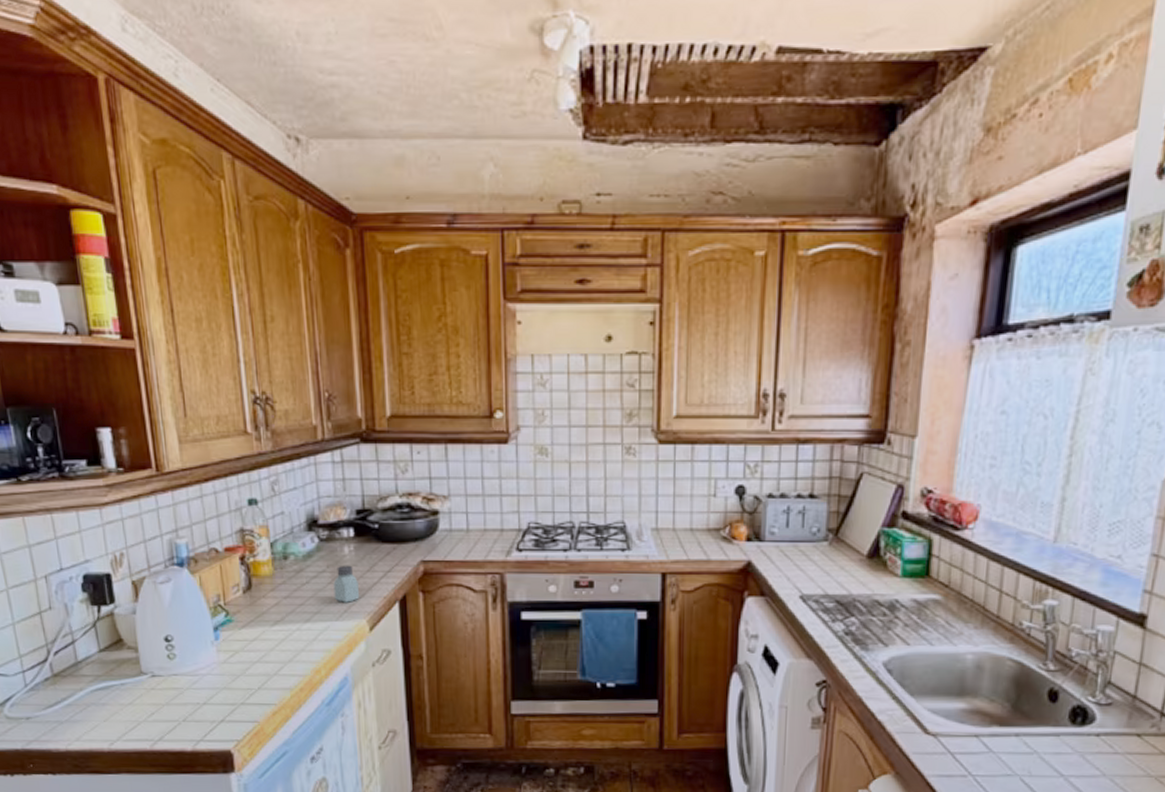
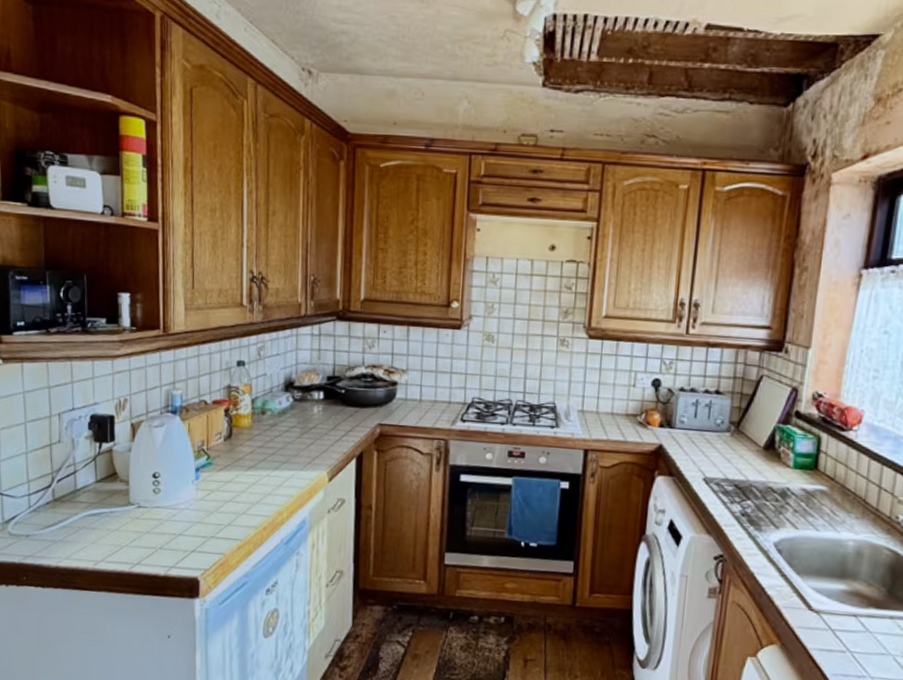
saltshaker: present [333,565,359,603] -> none [301,422,323,456]

